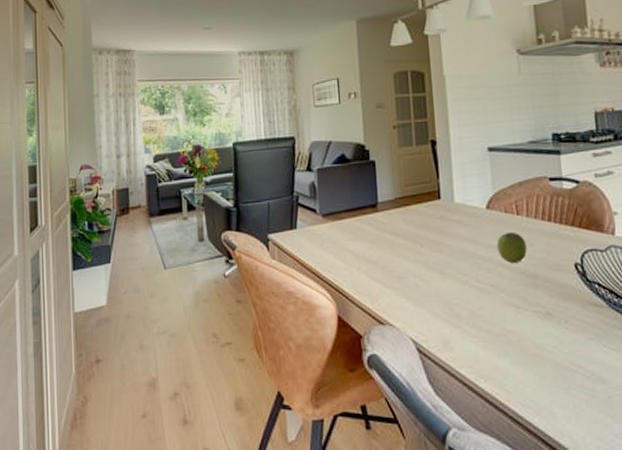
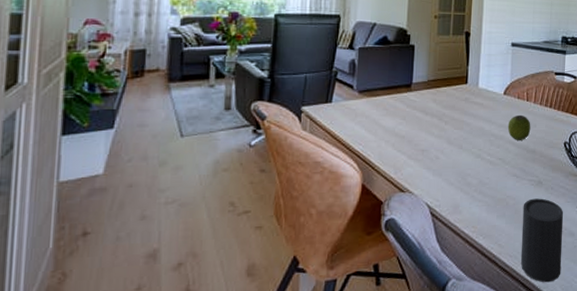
cup: none [530,334,595,442] -> present [520,198,564,283]

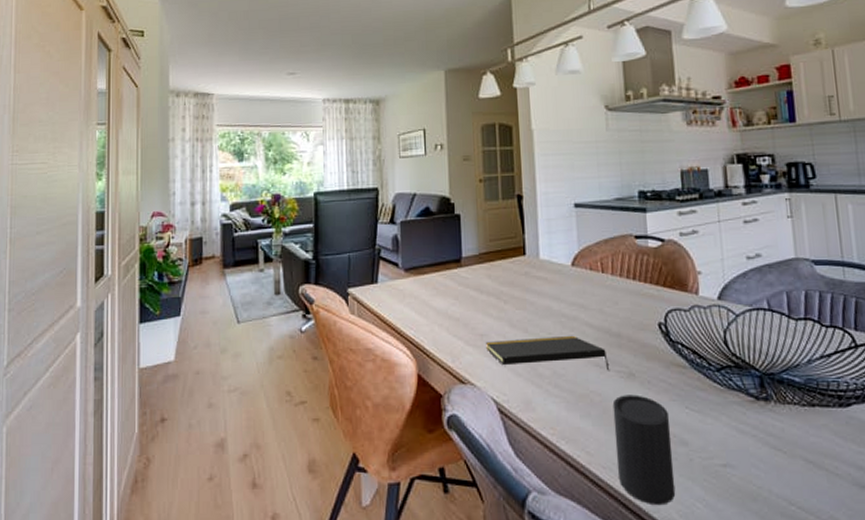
notepad: none [426,151,524,180] -> present [486,335,610,371]
apple: present [507,114,531,140] -> none [581,289,612,321]

